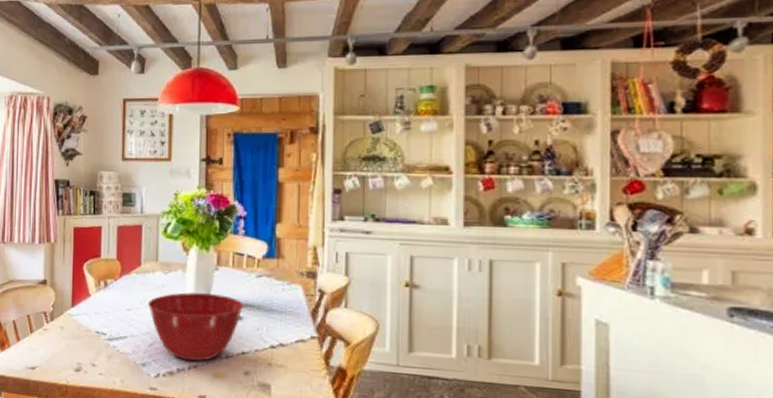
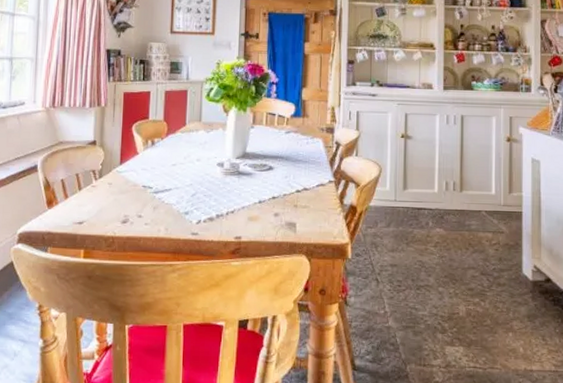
mixing bowl: present [147,291,243,362] -> none [191,147,274,208]

